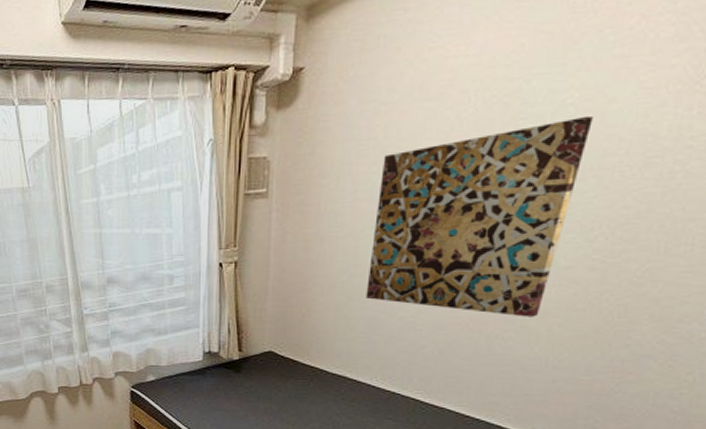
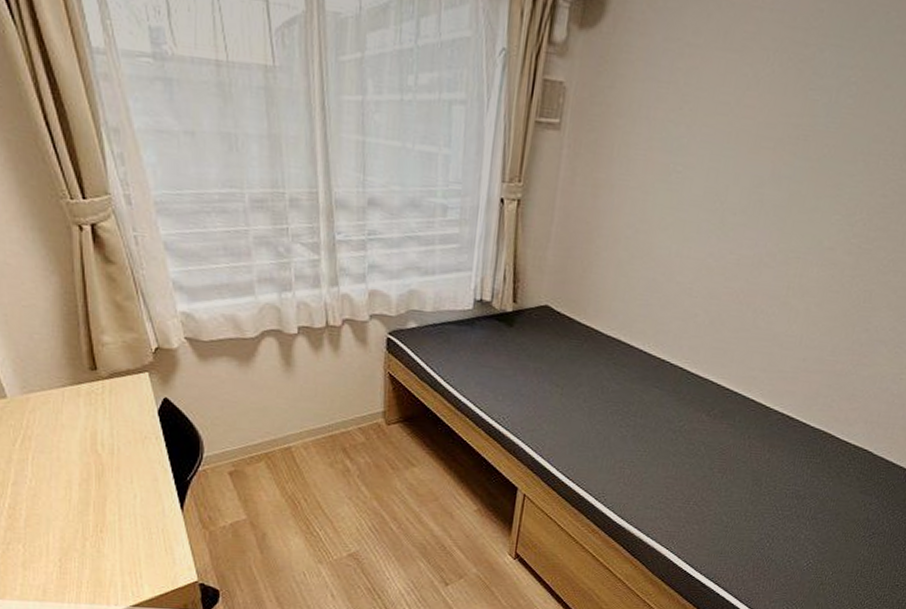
wall art: present [366,115,593,317] -> none [648,97,870,295]

